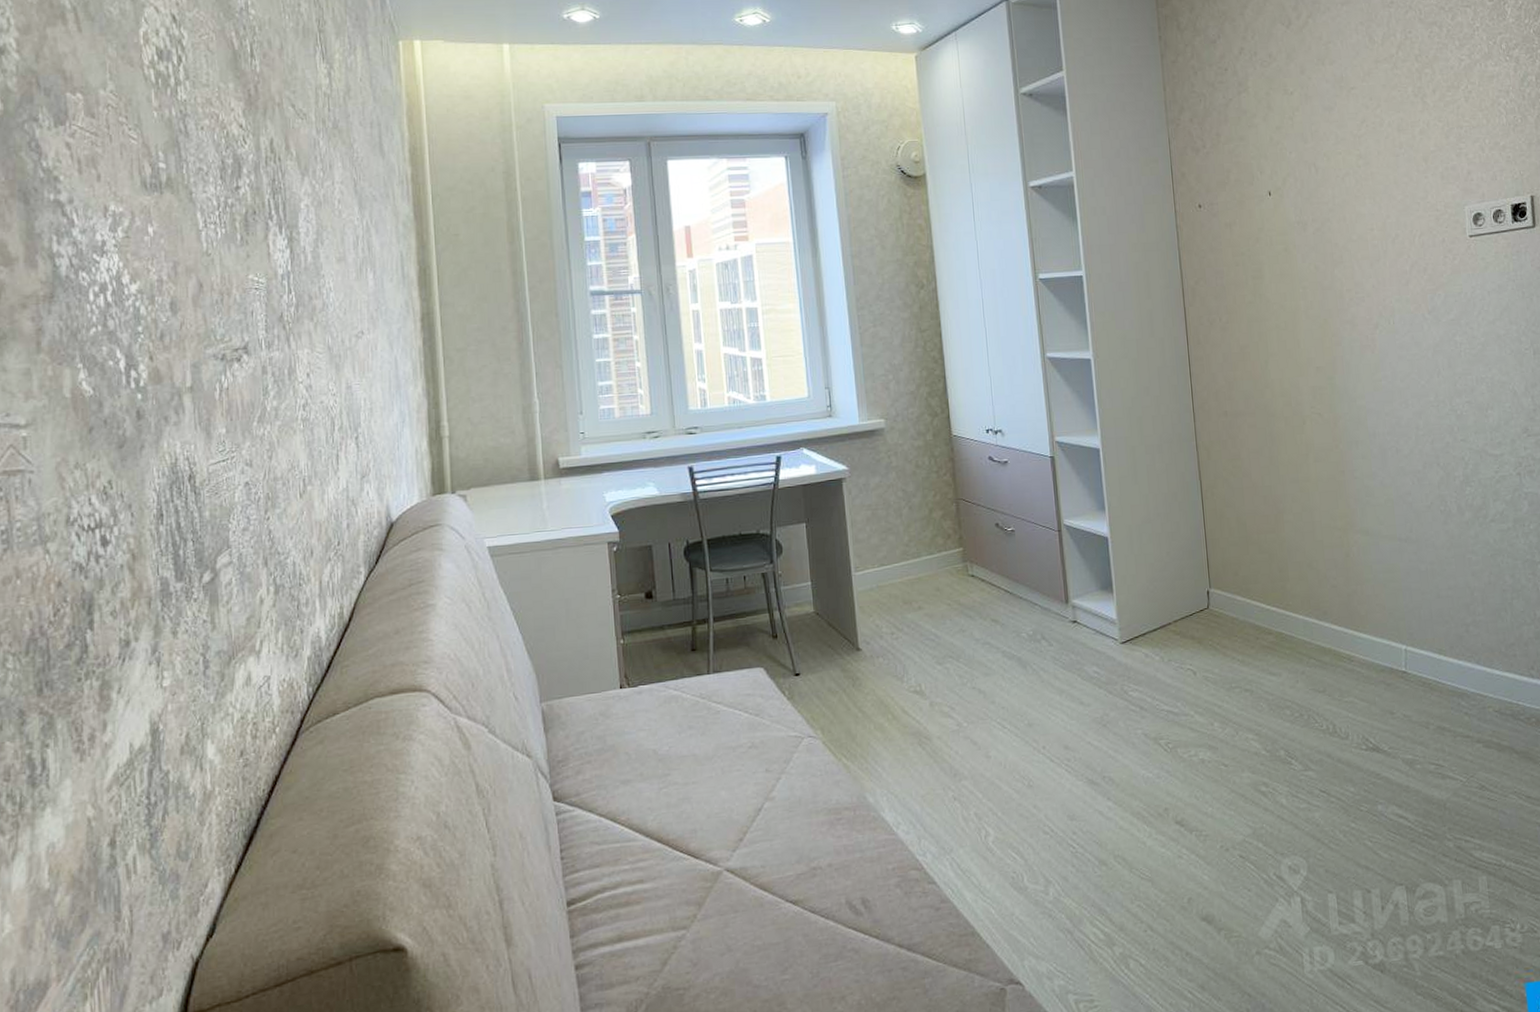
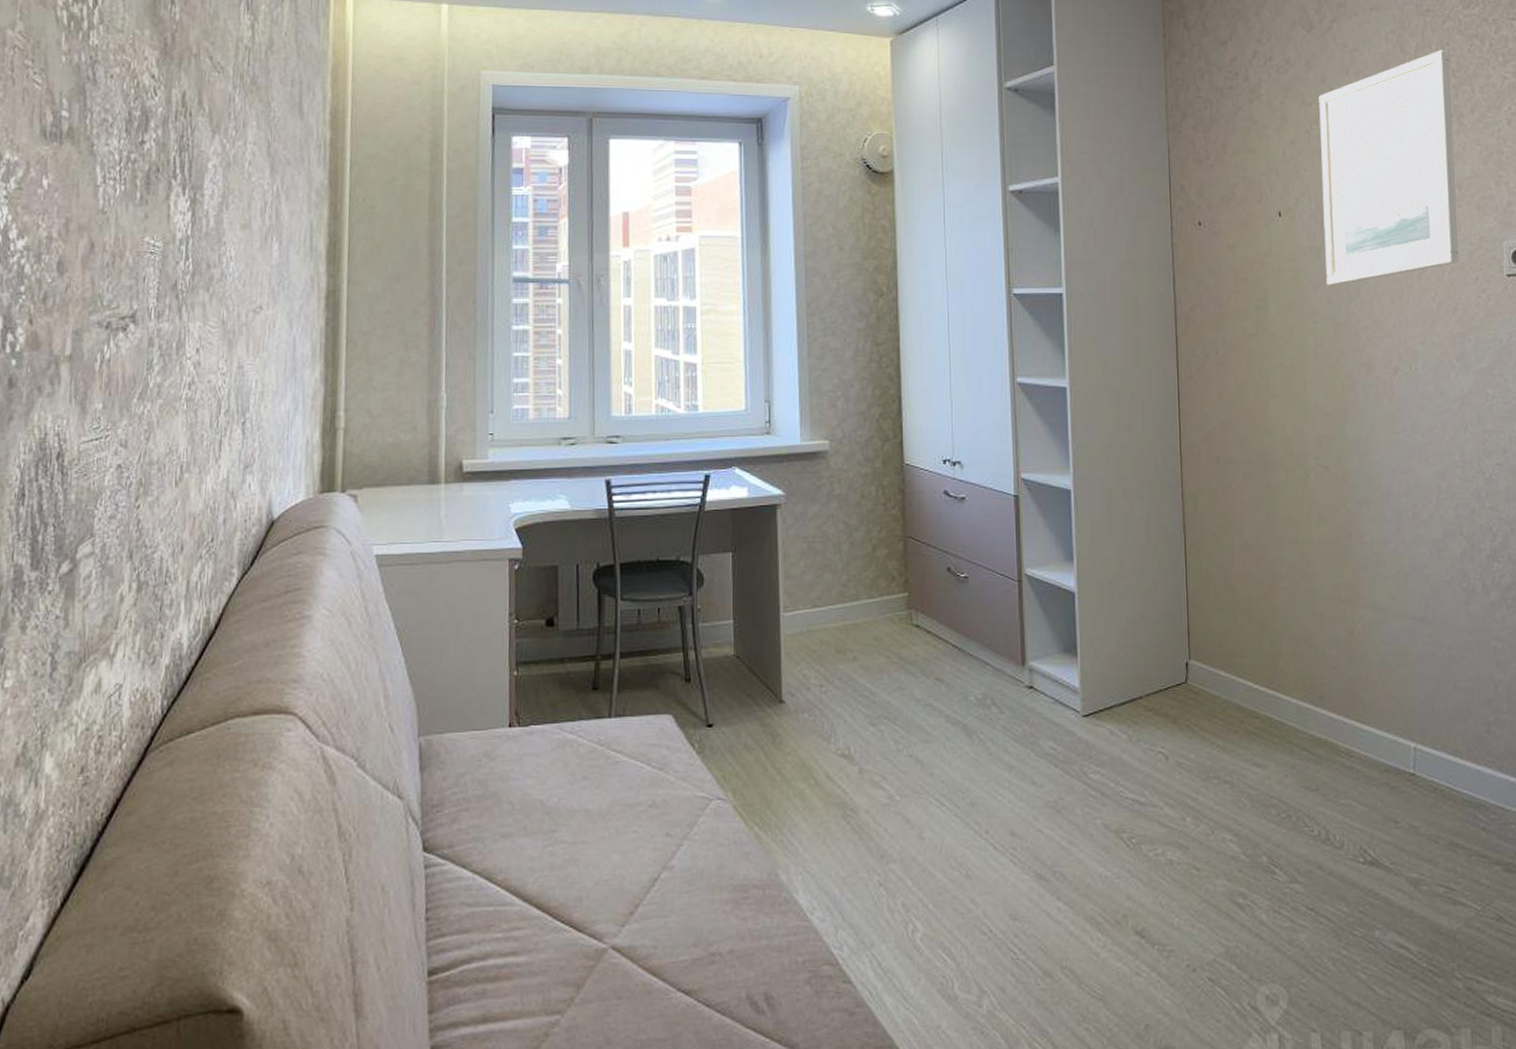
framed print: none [1299,37,1427,254] -> present [1318,49,1459,285]

